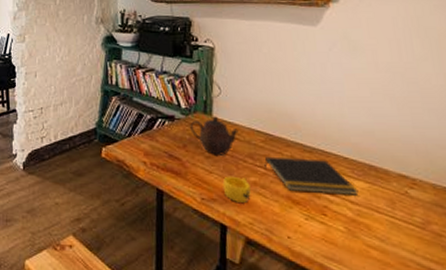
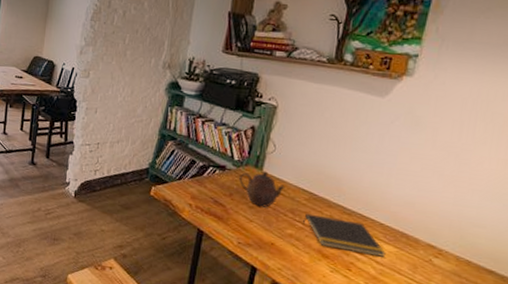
cup: present [222,176,251,202] -> none [260,226,286,251]

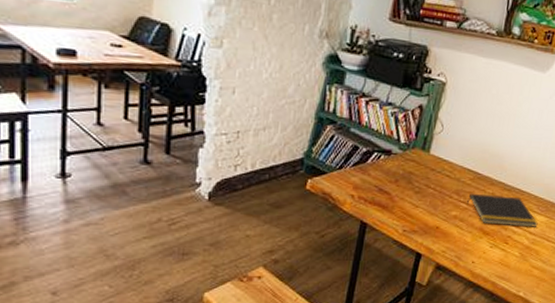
teapot: present [239,171,285,208] -> none [405,153,451,191]

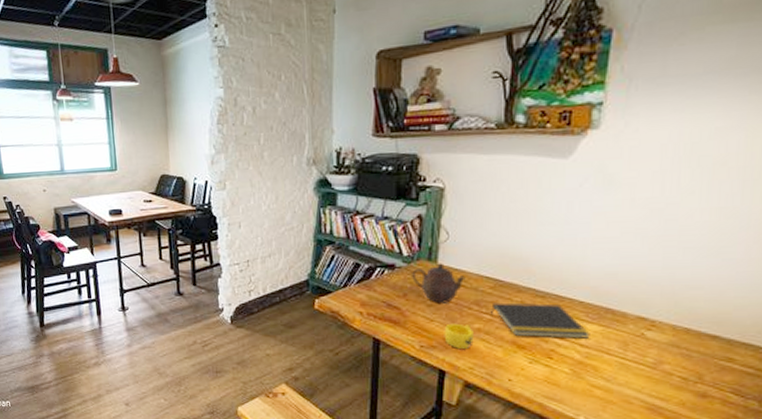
teapot: none [405,153,451,191] -> present [412,263,465,303]
cup: none [425,210,451,234] -> present [444,323,474,349]

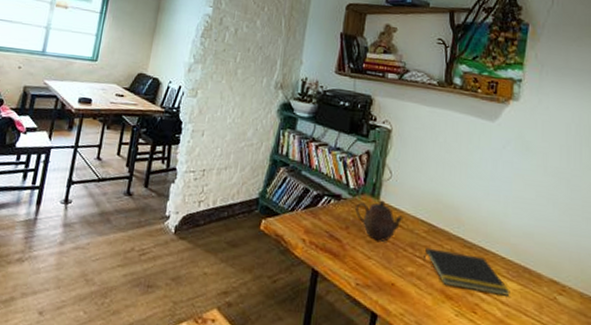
cup: present [444,323,474,349] -> none [379,263,407,292]

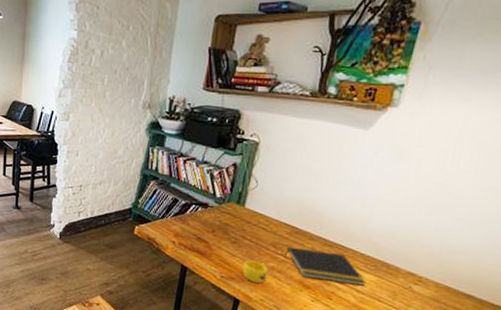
teapot: present [355,200,403,242] -> none [221,207,267,242]
cup: none [379,263,407,292] -> present [242,260,268,283]

